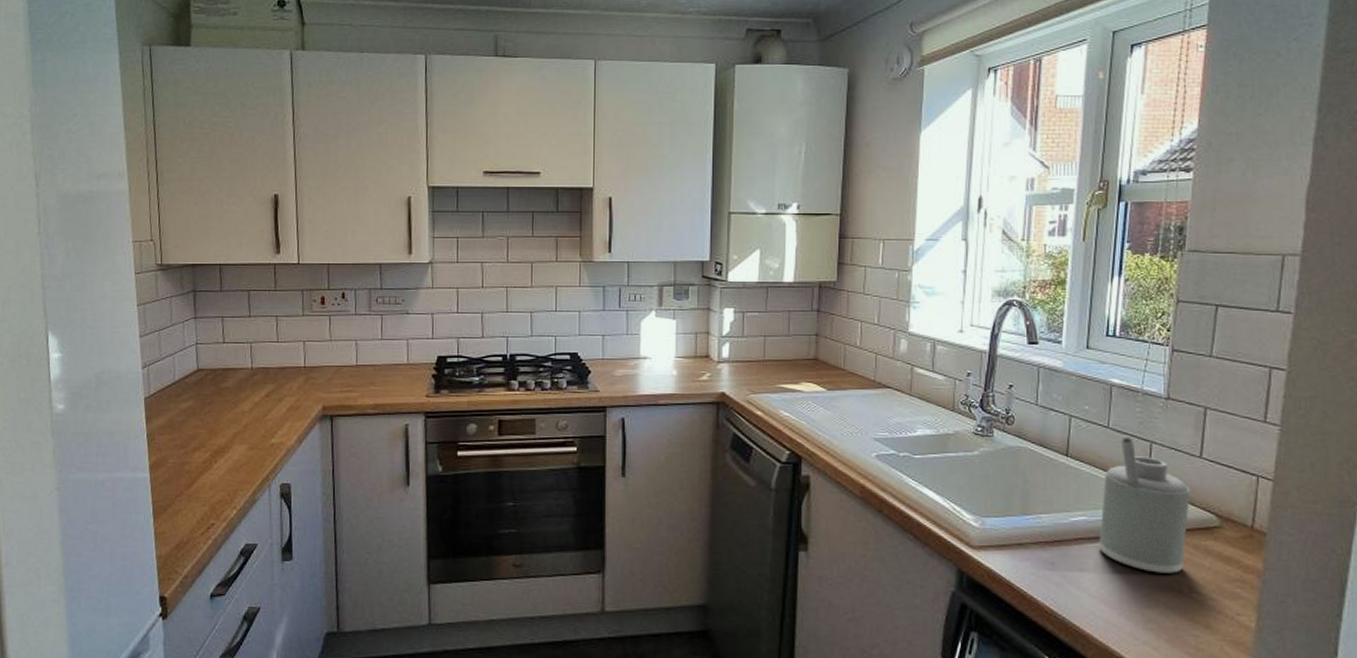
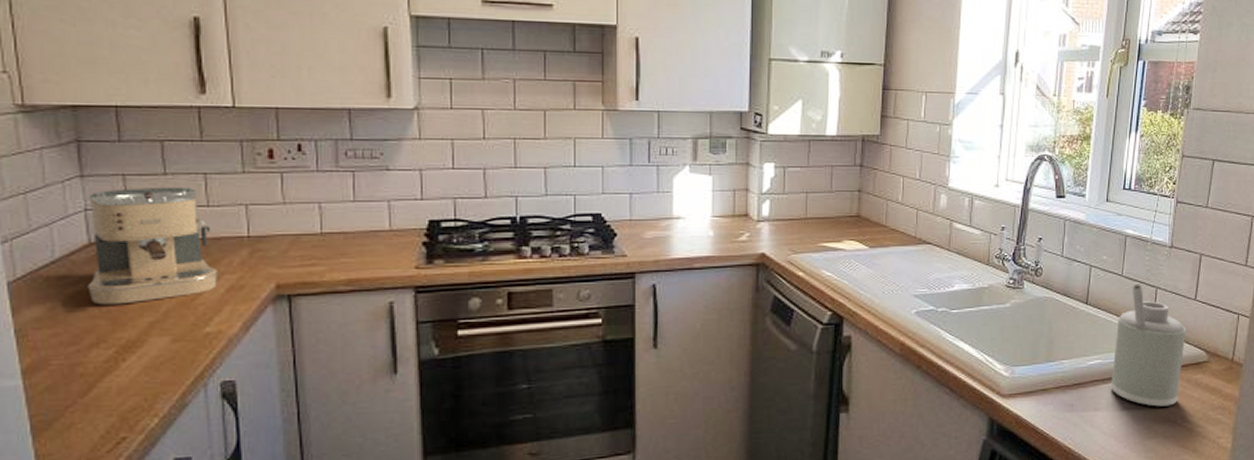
coffee maker: none [195,326,282,418] -> present [87,186,217,305]

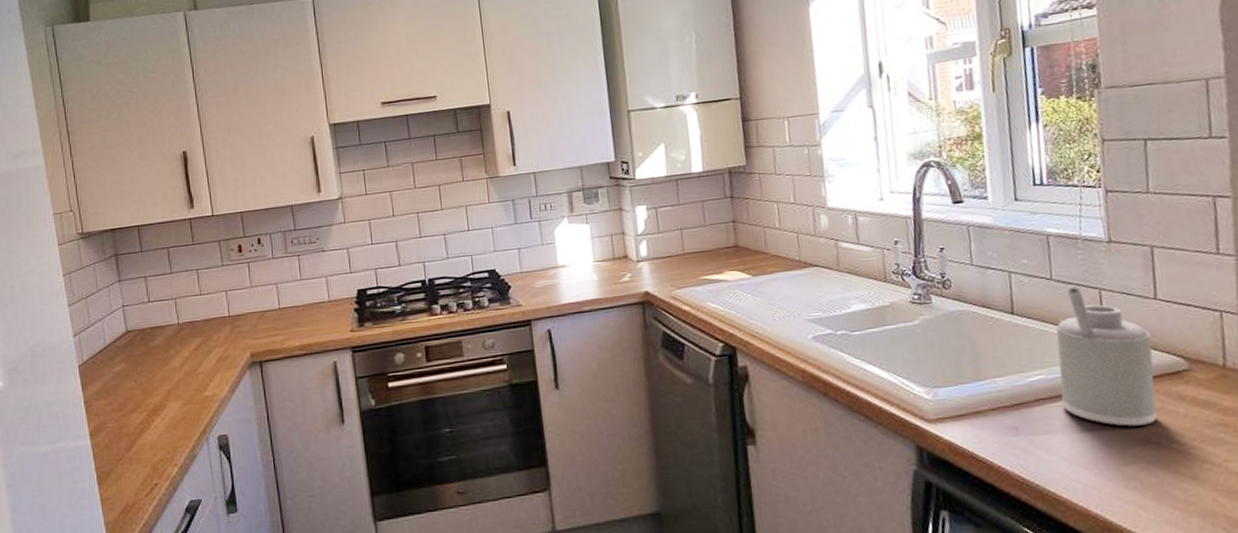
coffee maker: present [87,186,217,305] -> none [125,281,211,379]

